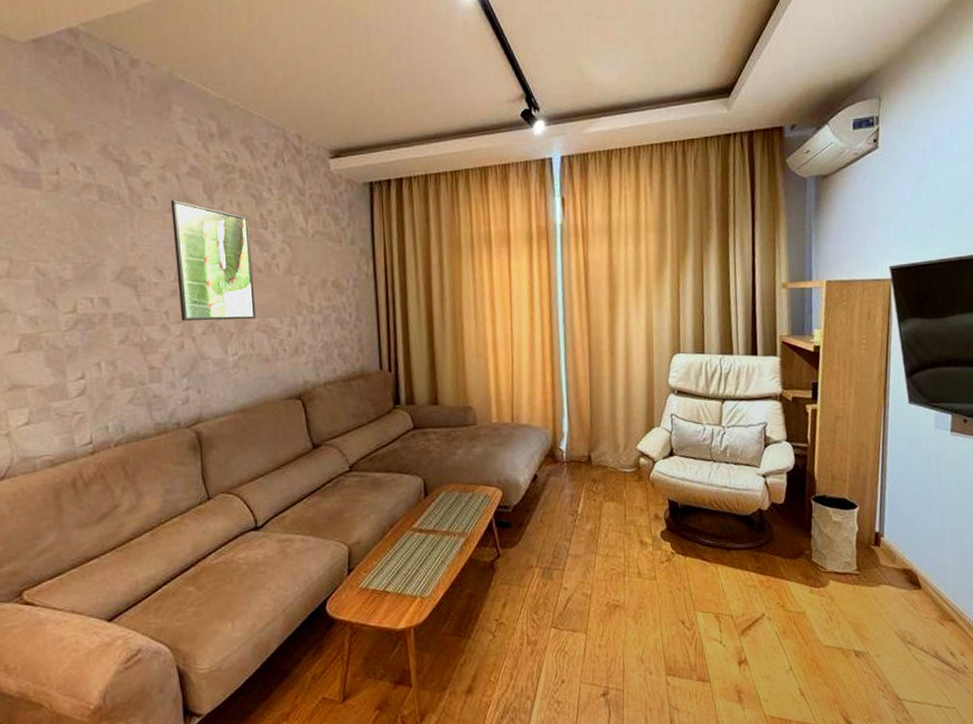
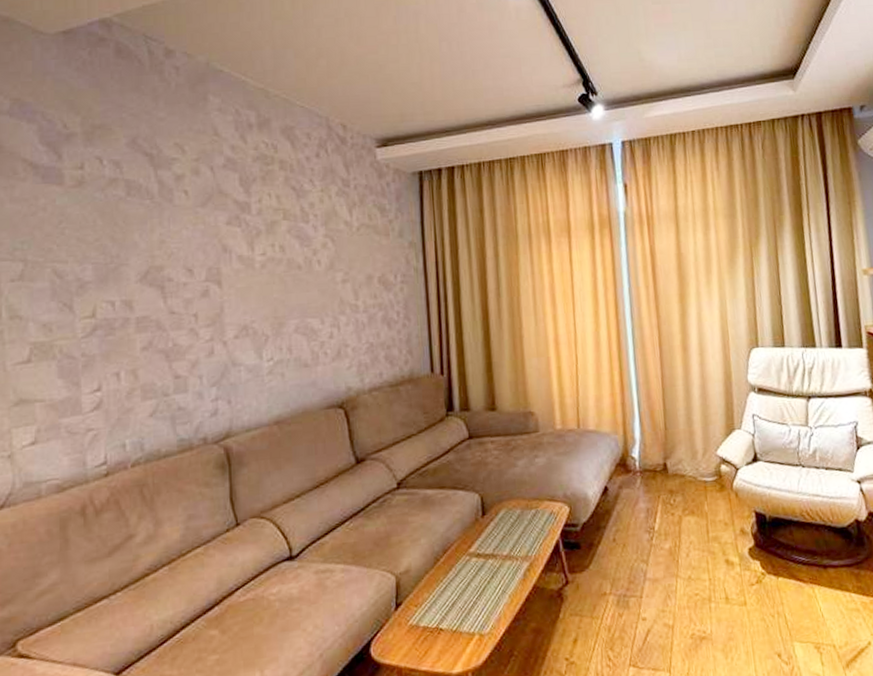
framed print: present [171,199,256,321] -> none [204,193,294,324]

